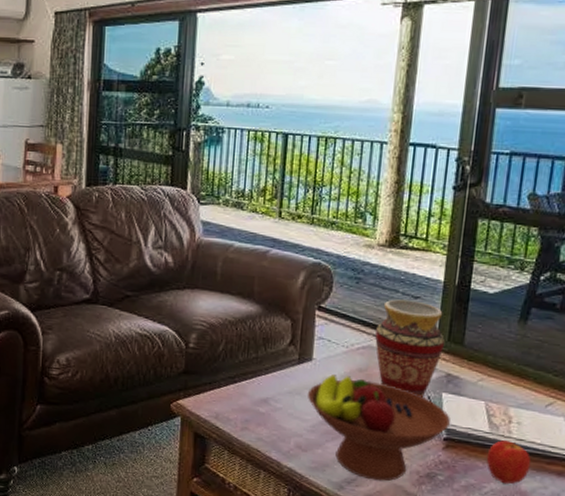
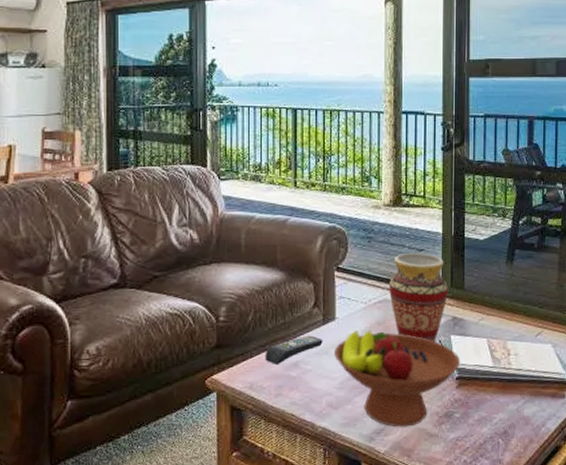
remote control: none [233,373,297,398] -> present [265,335,323,364]
apple: present [486,440,531,485] -> none [493,372,530,413]

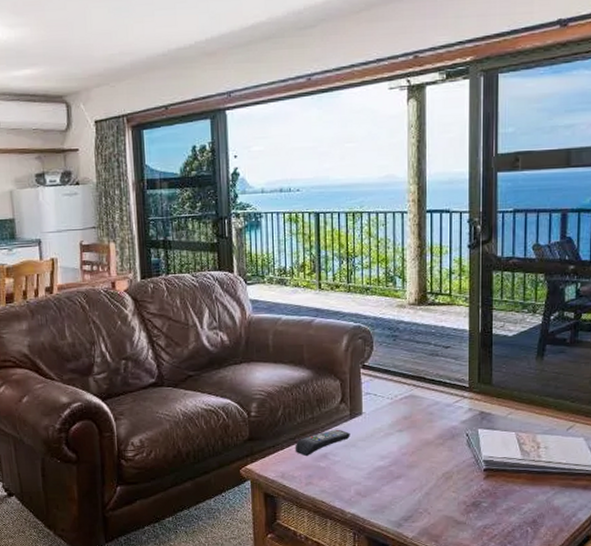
fruit bowl: present [334,330,460,427] -> none [362,424,487,515]
vase: present [389,253,448,342] -> none [415,350,475,436]

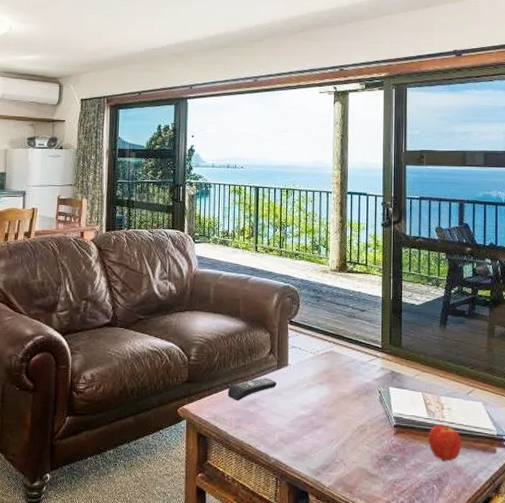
apple: none [522,464,560,503] -> present [428,424,462,462]

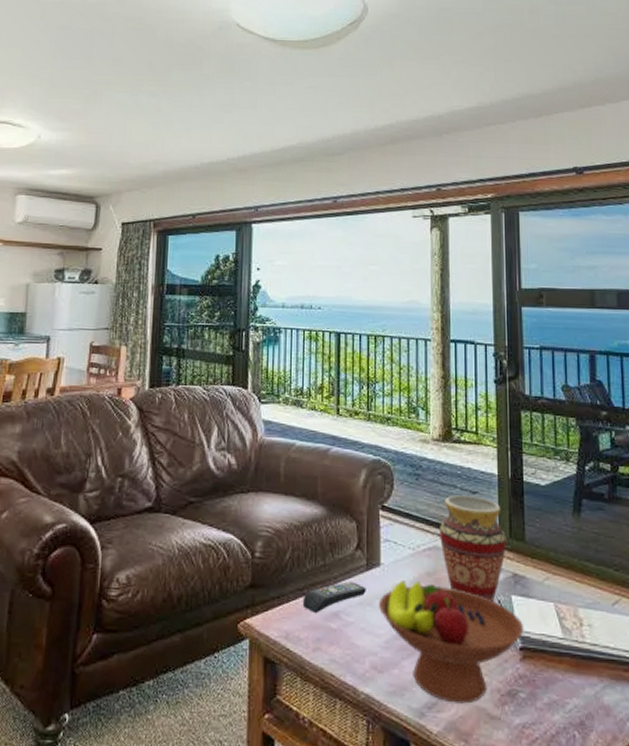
fruit bowl: none [287,377,397,466] -> present [379,581,523,704]
vase: none [335,313,387,392] -> present [440,495,507,602]
apple: present [428,424,462,462] -> none [564,646,609,699]

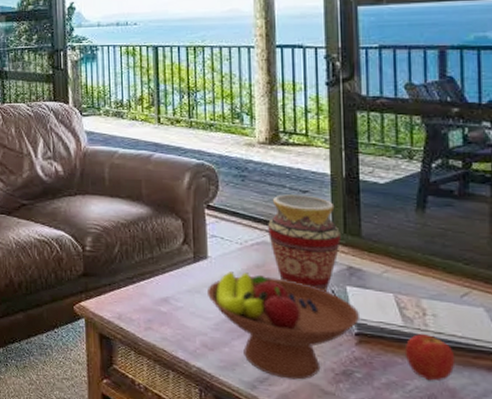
remote control: present [302,581,366,613] -> none [132,272,194,298]
apple: none [564,646,609,699] -> present [404,334,456,381]

